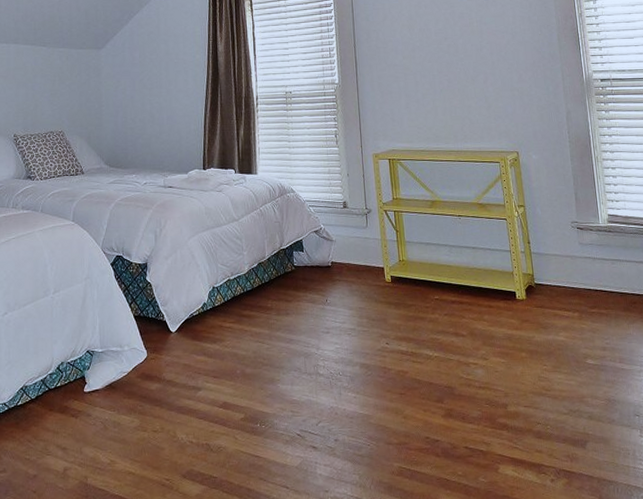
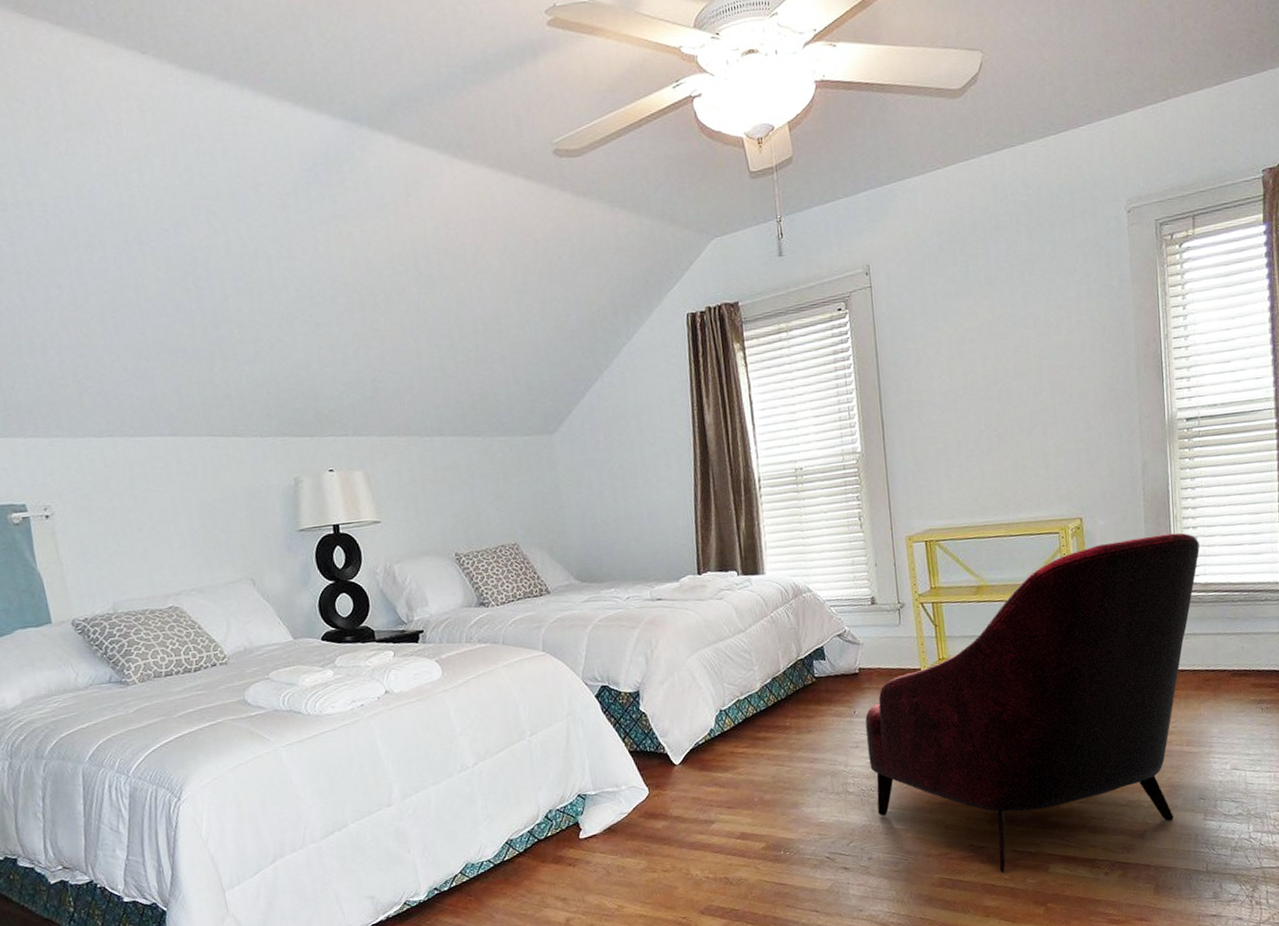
armchair: none [336,171,619,469] -> present [865,532,1200,873]

